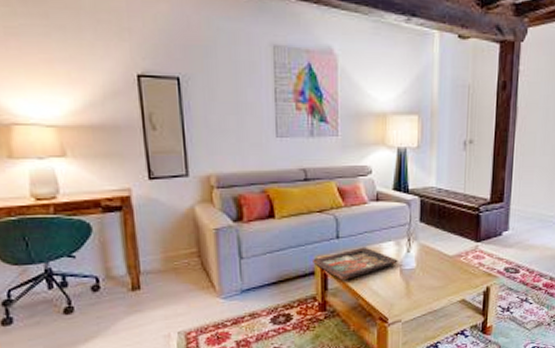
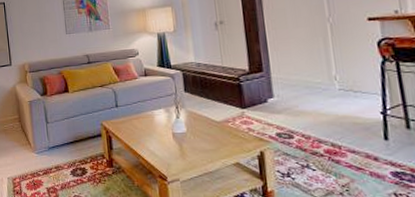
decorative tray: present [313,247,398,281] -> none [99,113,170,142]

